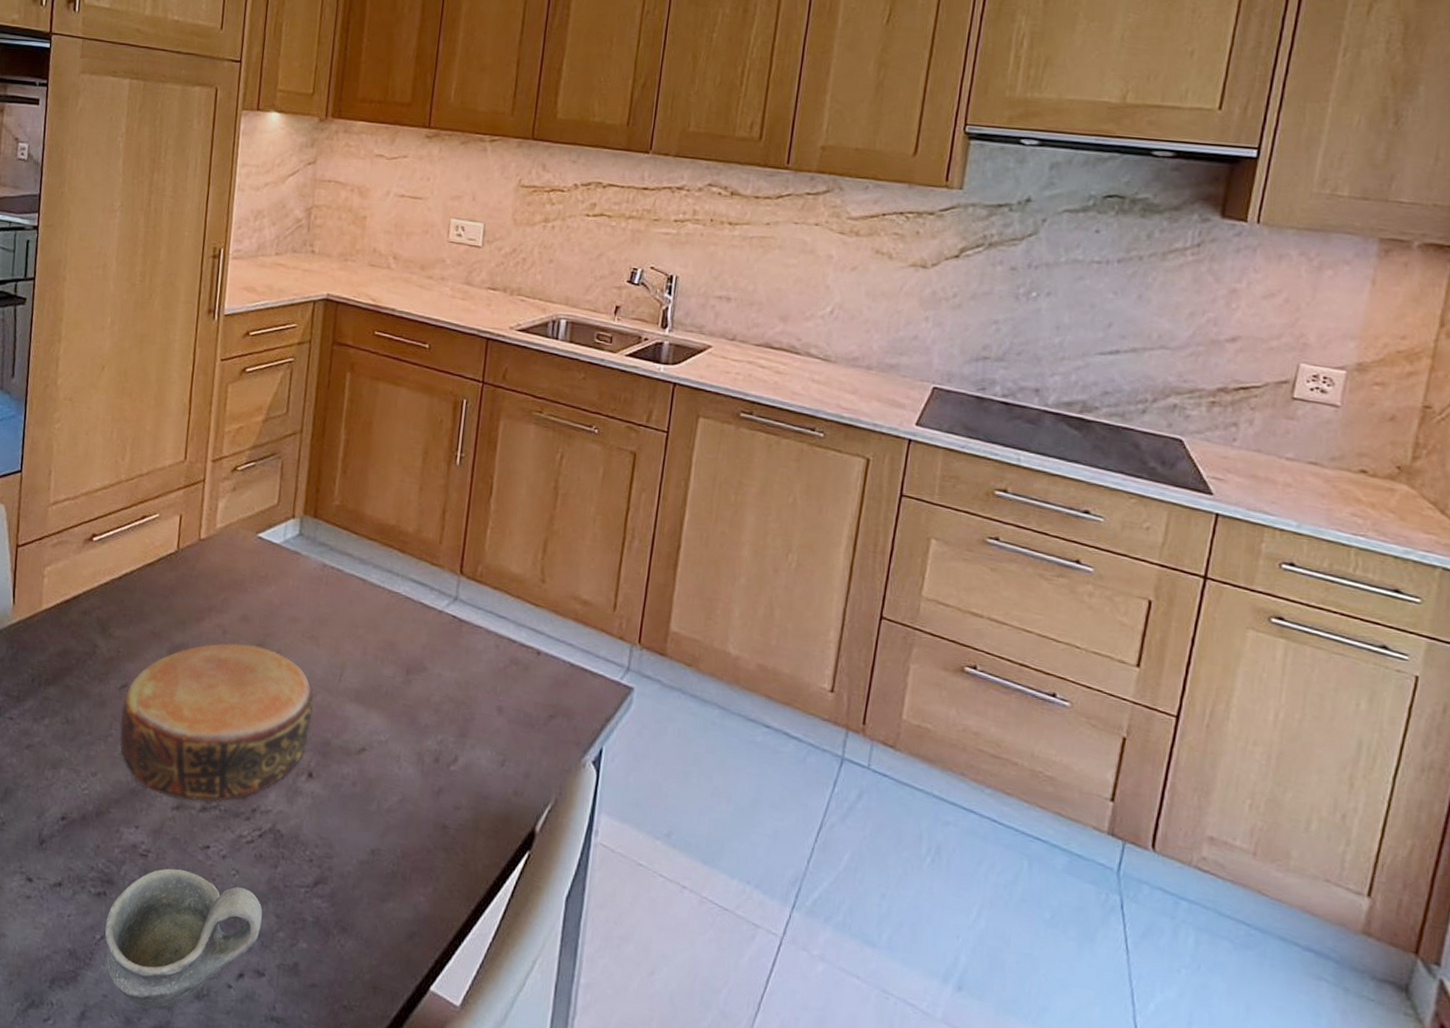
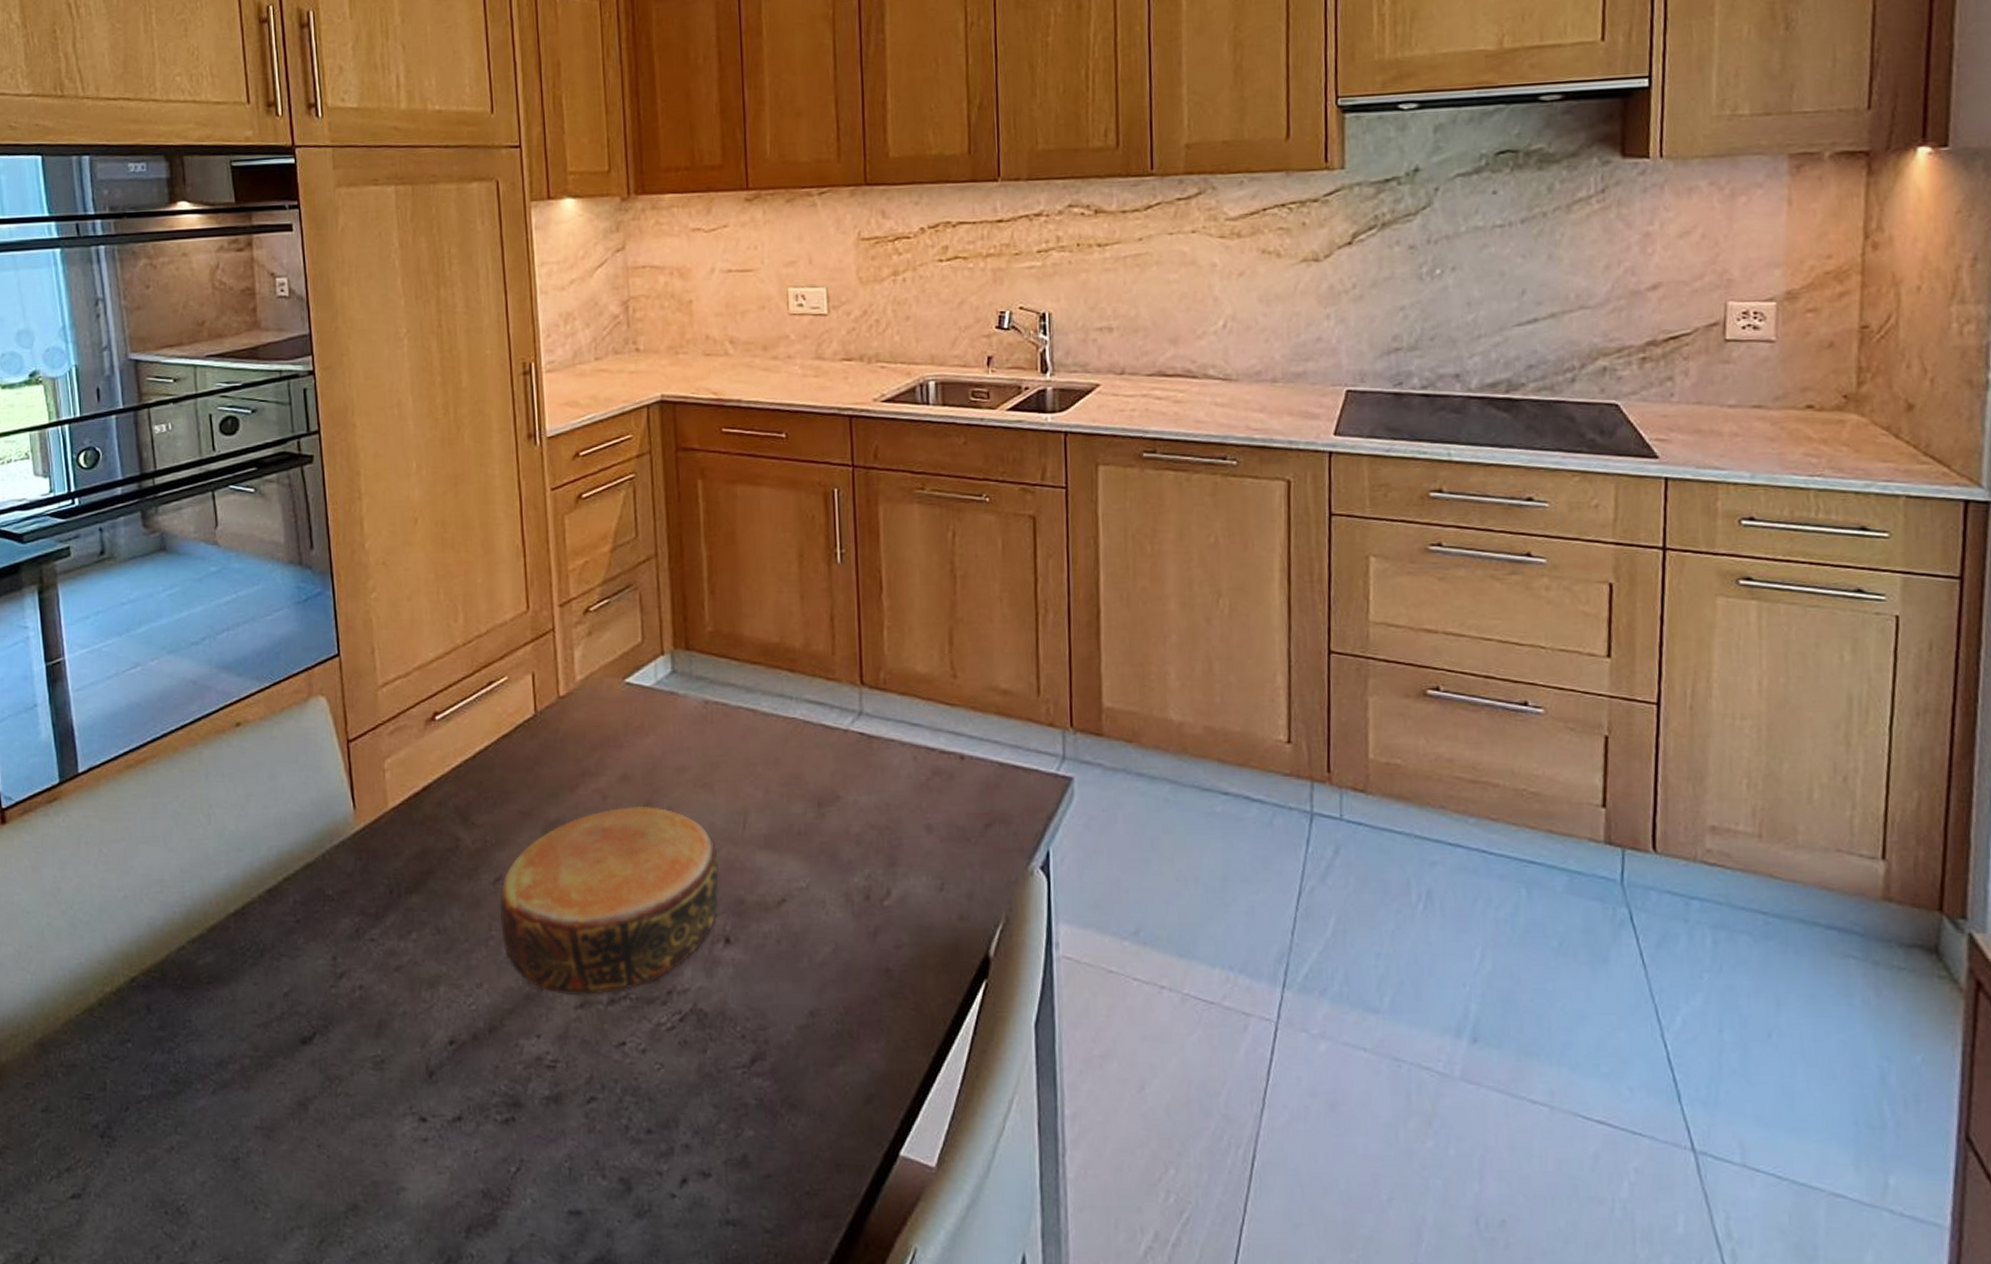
cup: present [104,868,263,1010] -> none [519,1075,698,1239]

